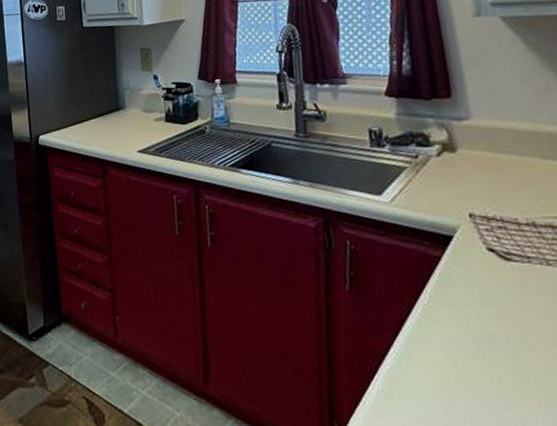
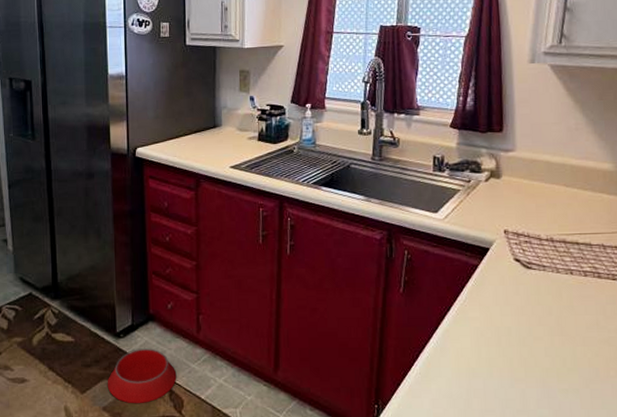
pet bowl: none [21,353,96,417] -> present [107,348,177,404]

